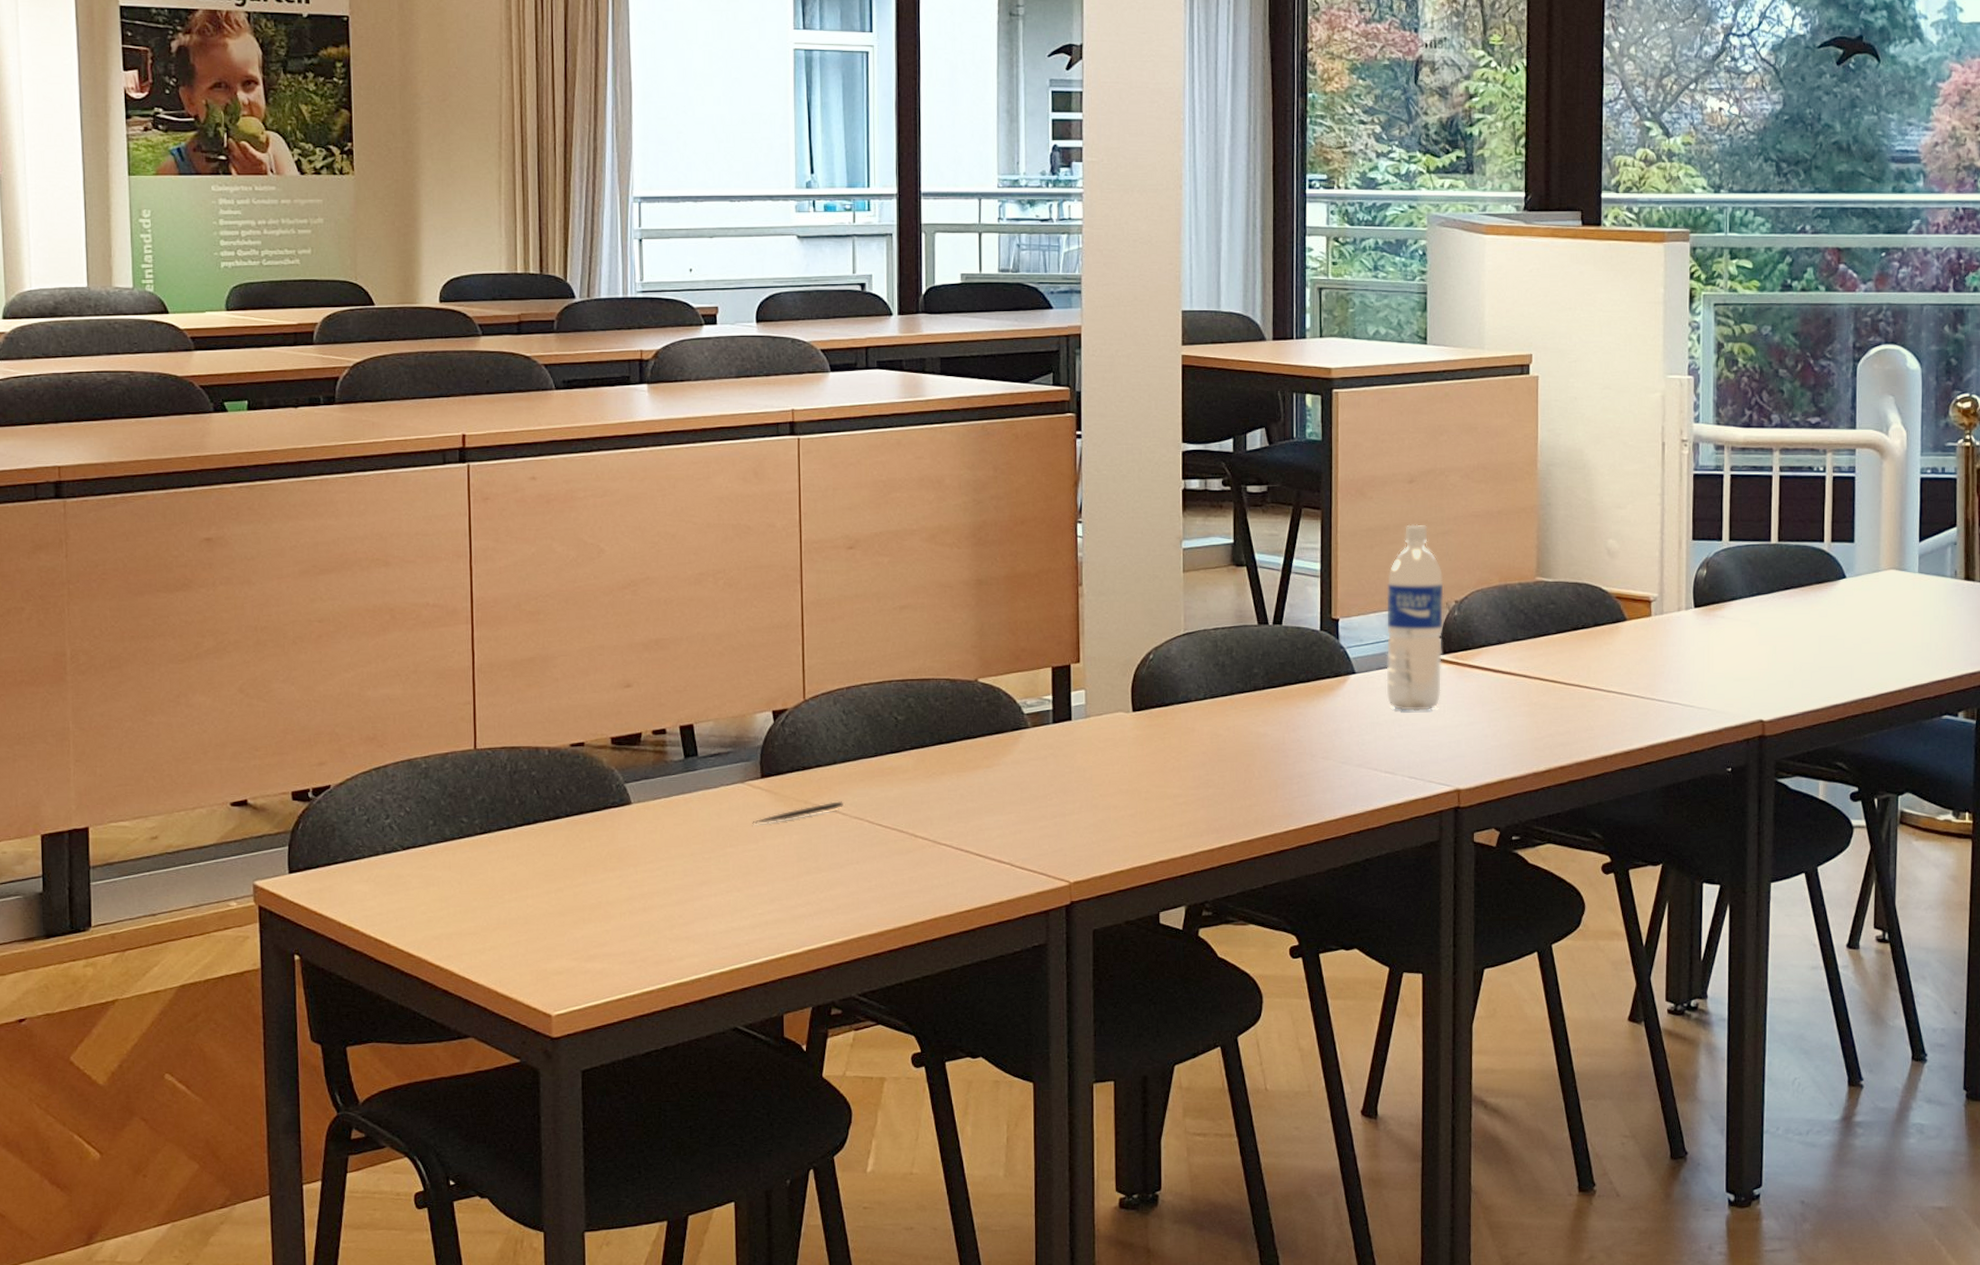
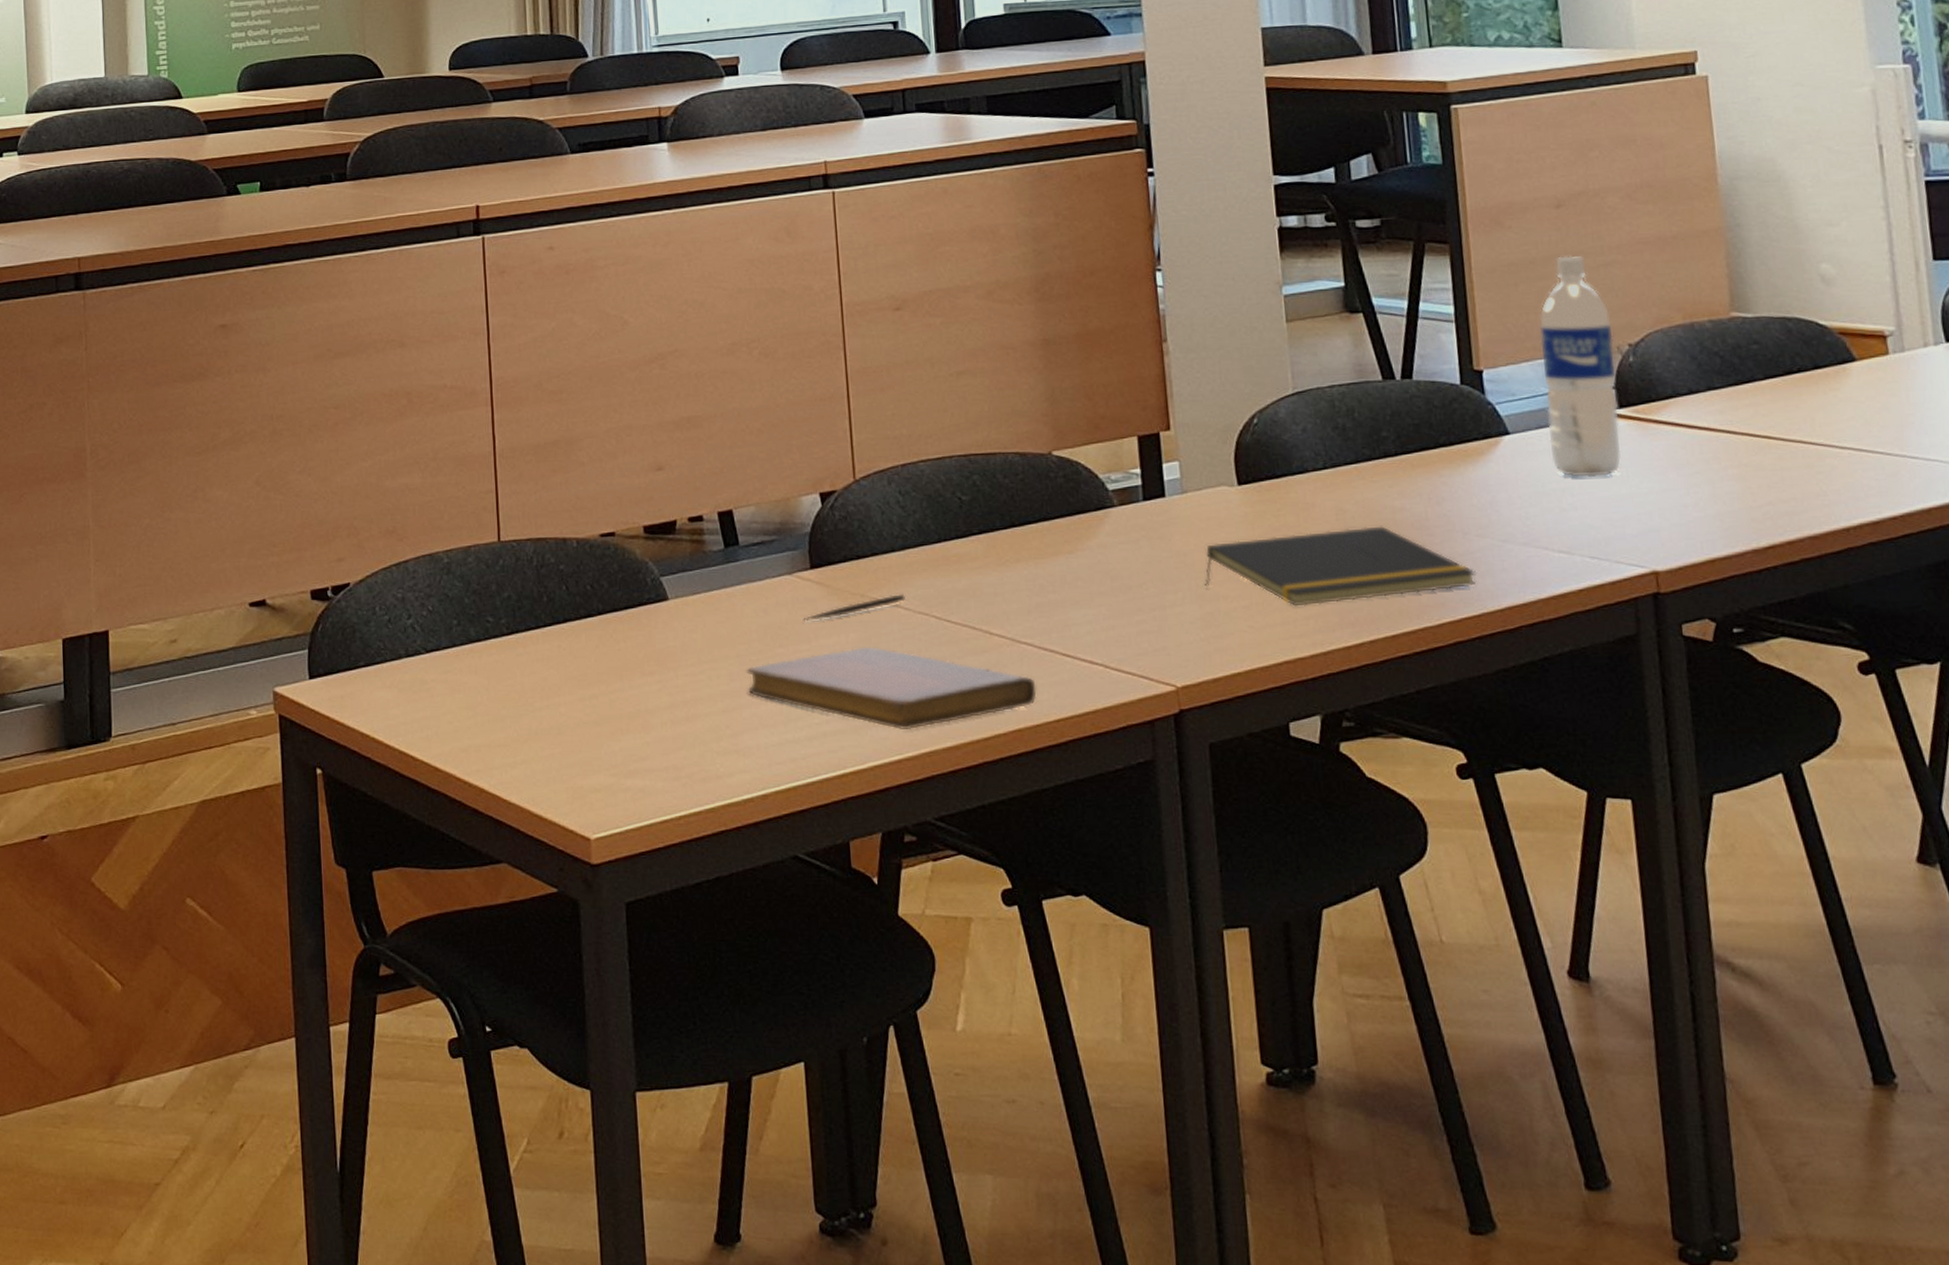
notebook: none [699,846,952,919] -> present [746,646,1037,730]
notepad: none [1099,749,1320,815] -> present [1205,526,1477,607]

